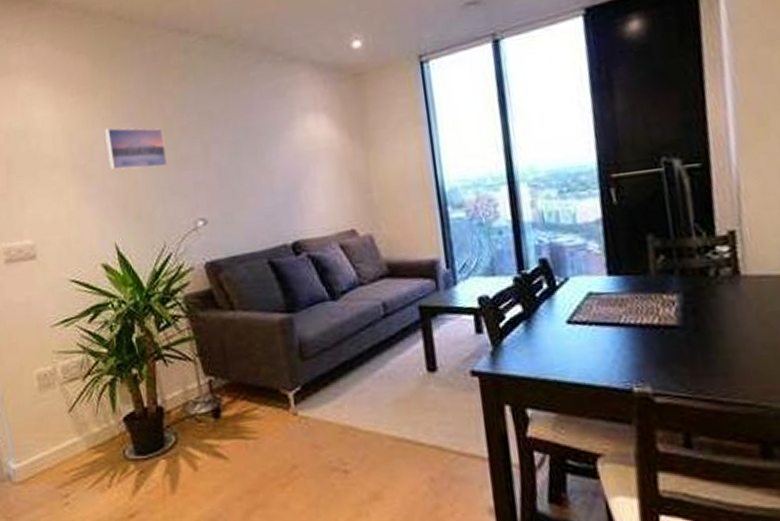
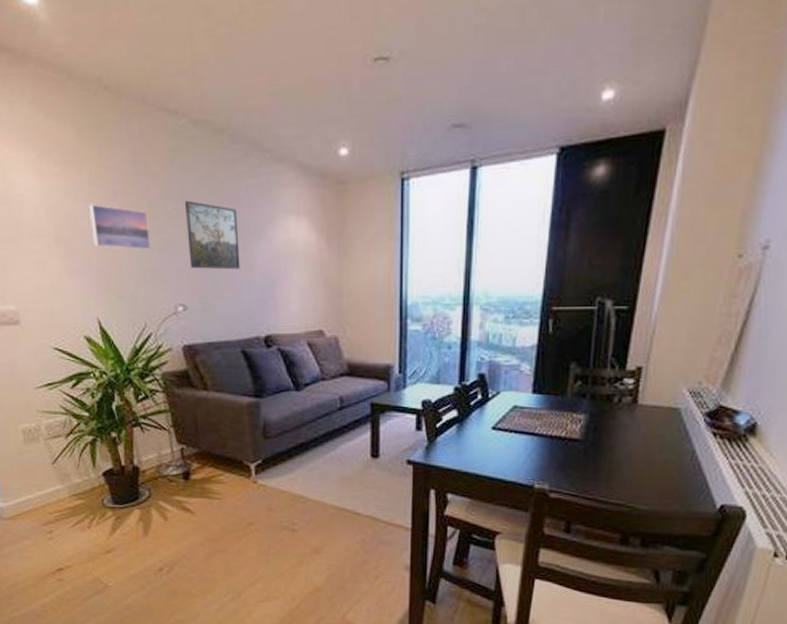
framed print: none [199,112,260,180] -> present [184,200,240,270]

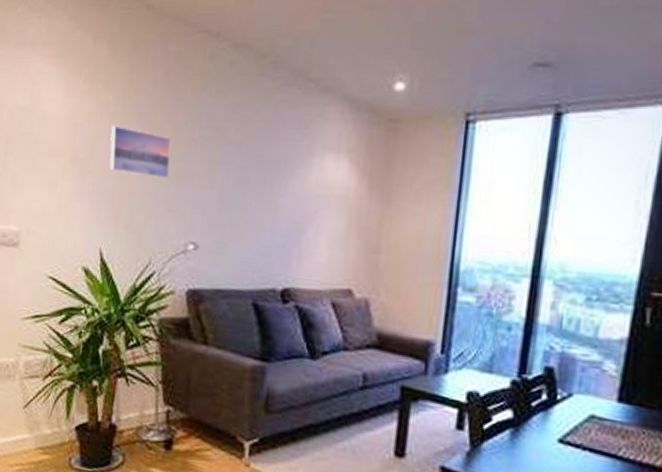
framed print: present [184,200,240,270] -> none [208,128,269,209]

